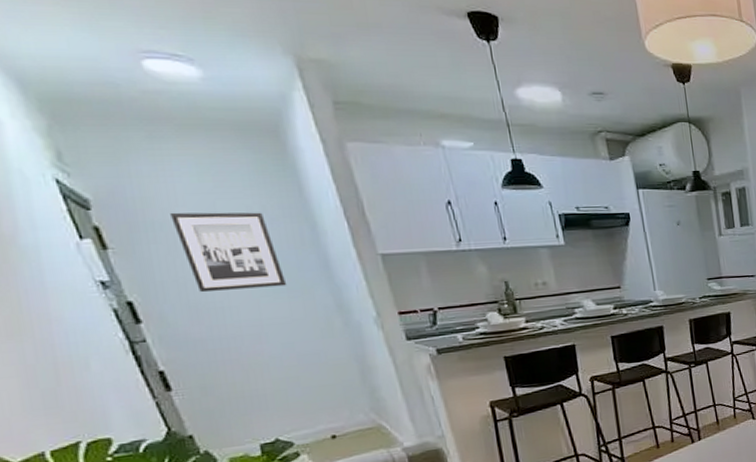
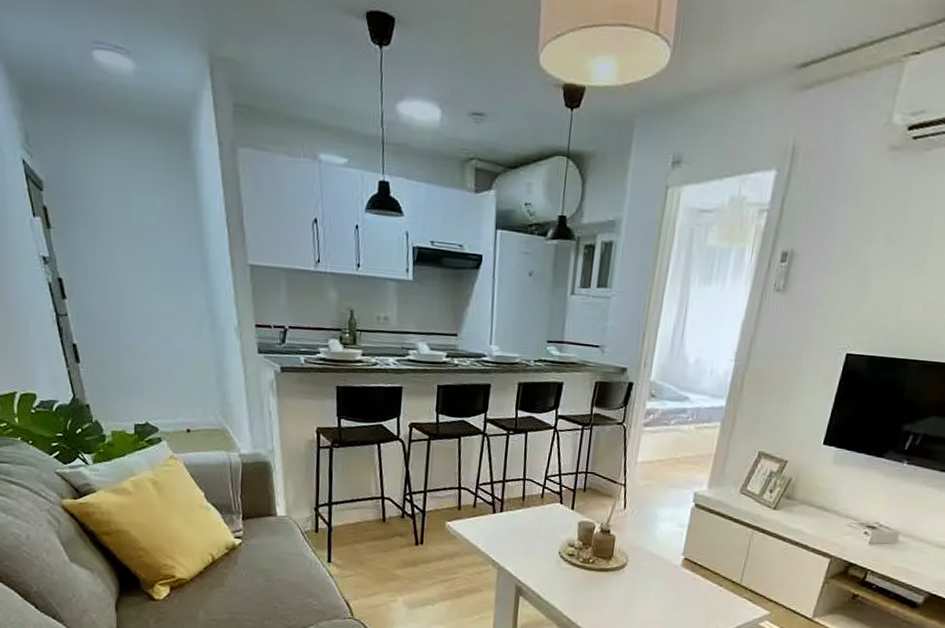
wall art: present [170,212,287,293] -> none [97,200,173,283]

